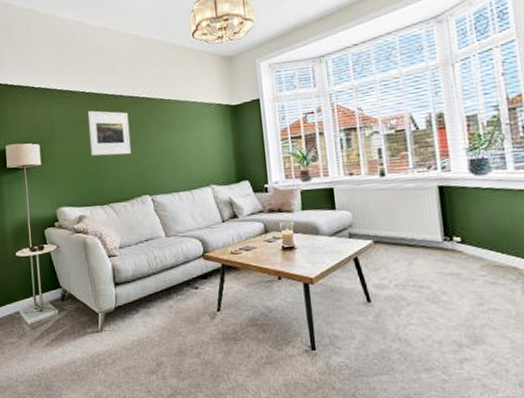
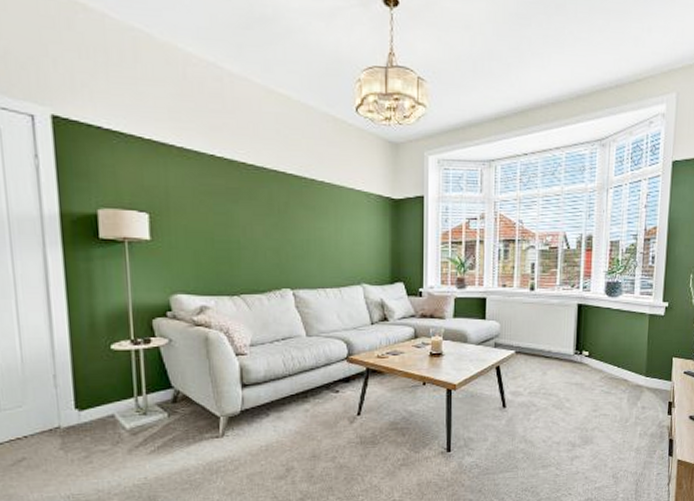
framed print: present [87,110,132,156] -> none [217,181,272,240]

